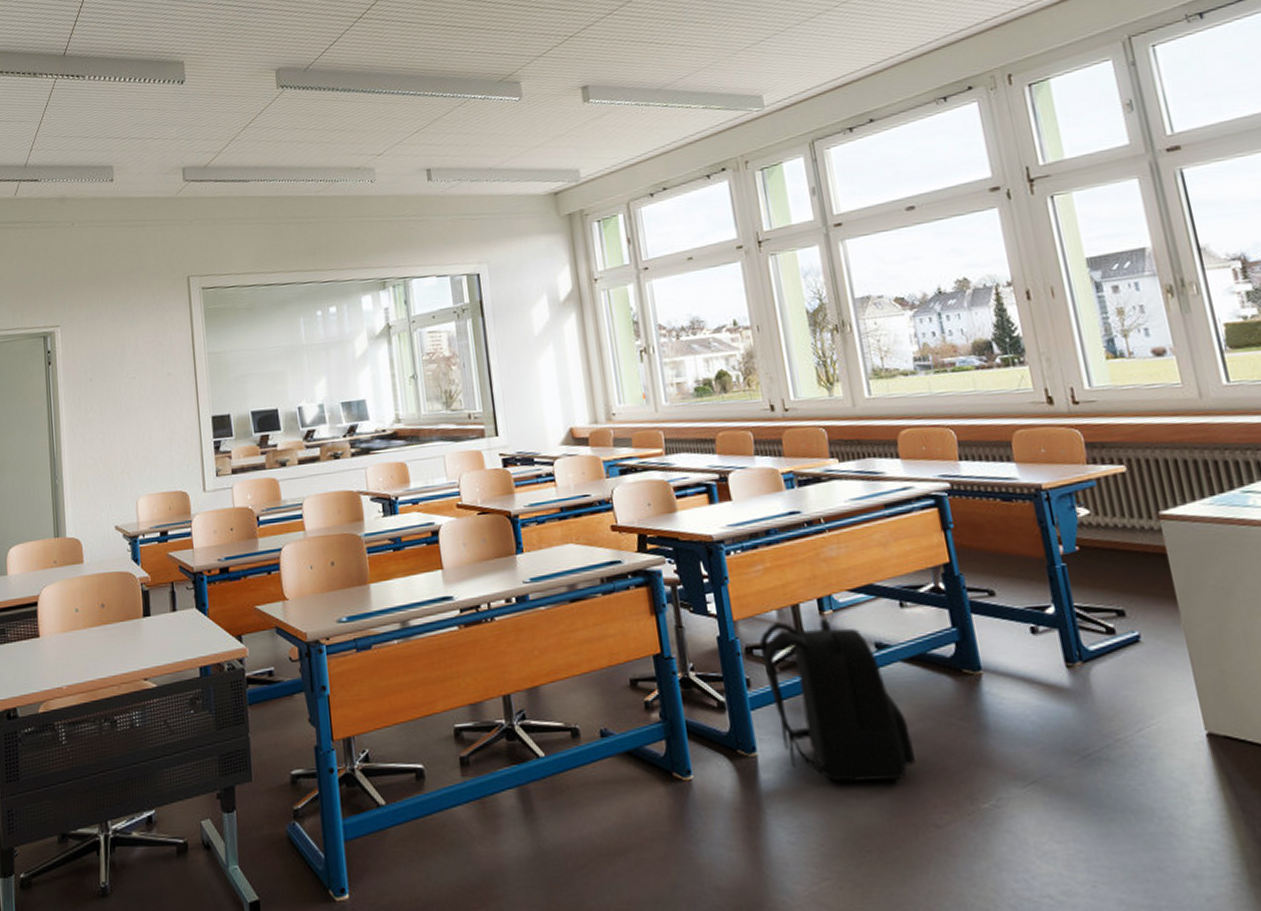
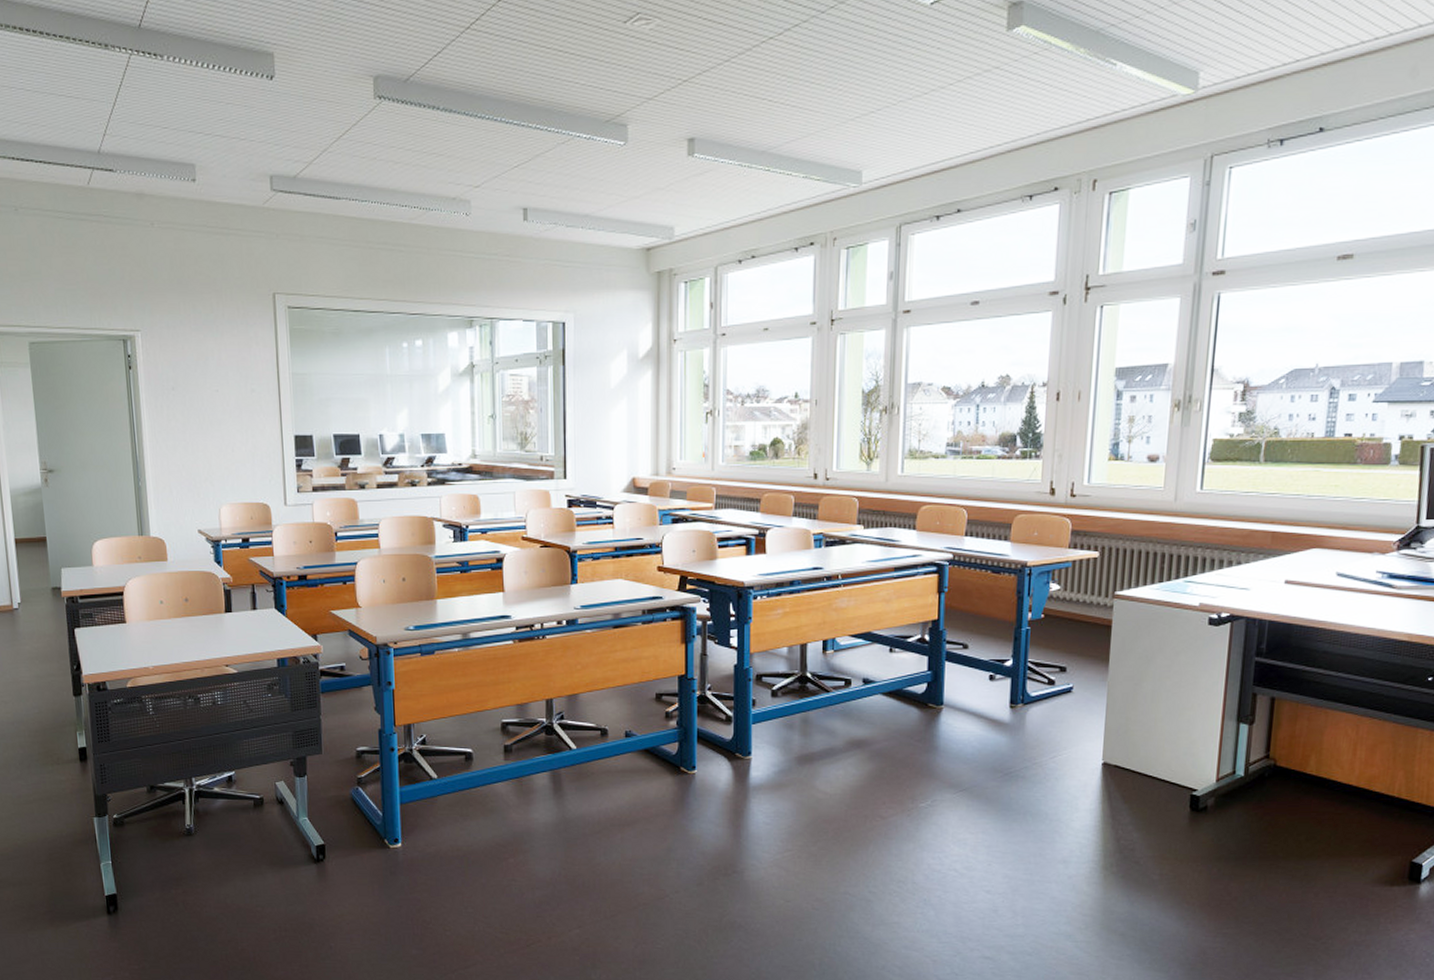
backpack: present [759,619,916,782] -> none [768,657,877,783]

